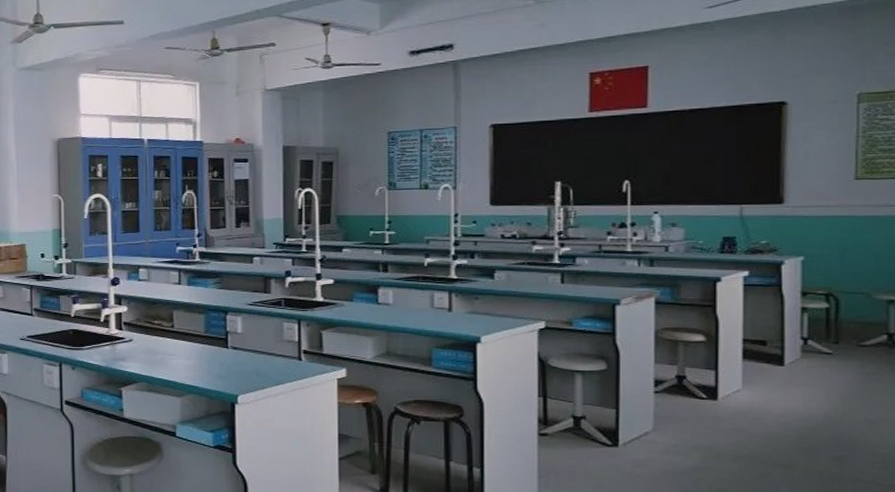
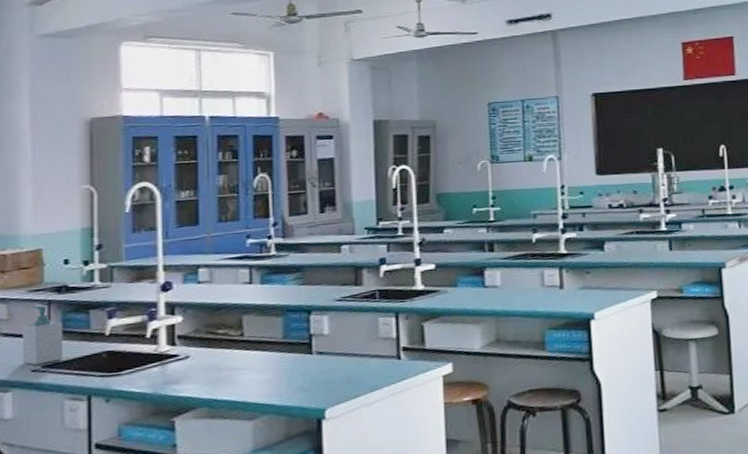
soap bottle: none [13,288,42,335] -> present [22,305,63,365]

